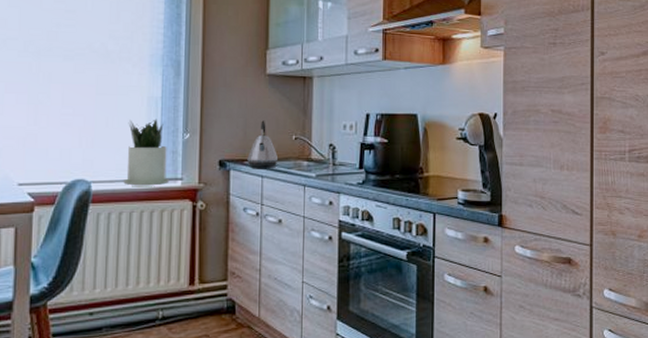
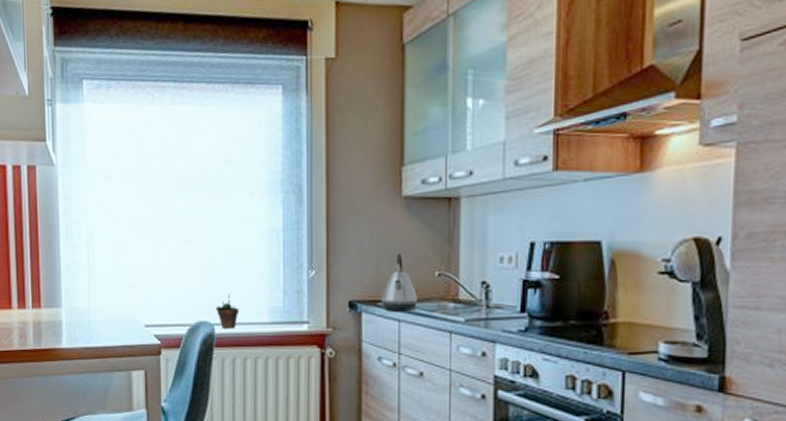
succulent plant: none [93,154,117,187] -> present [216,294,240,330]
planter: present [122,119,170,186] -> none [245,254,296,330]

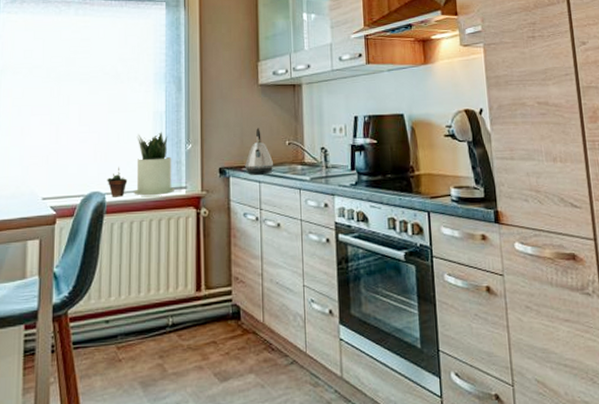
planter: none [245,254,296,330] -> present [132,132,176,196]

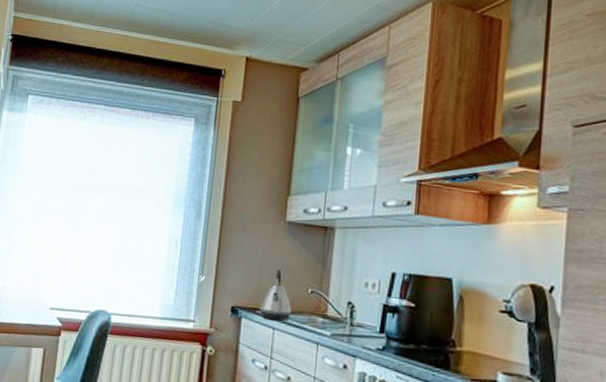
succulent plant: present [107,167,128,199] -> none [114,288,135,321]
planter: present [132,132,176,196] -> none [139,257,183,326]

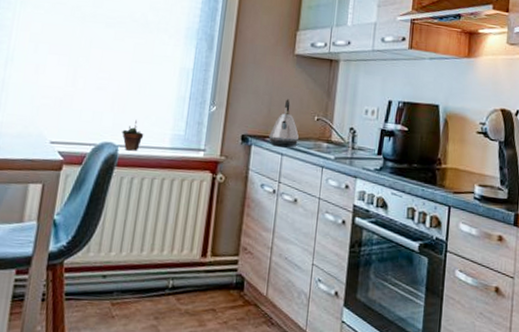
succulent plant: none [114,288,135,321] -> present [122,120,144,152]

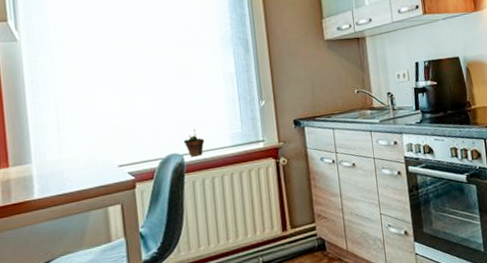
kettle: present [269,99,300,148] -> none [318,80,345,123]

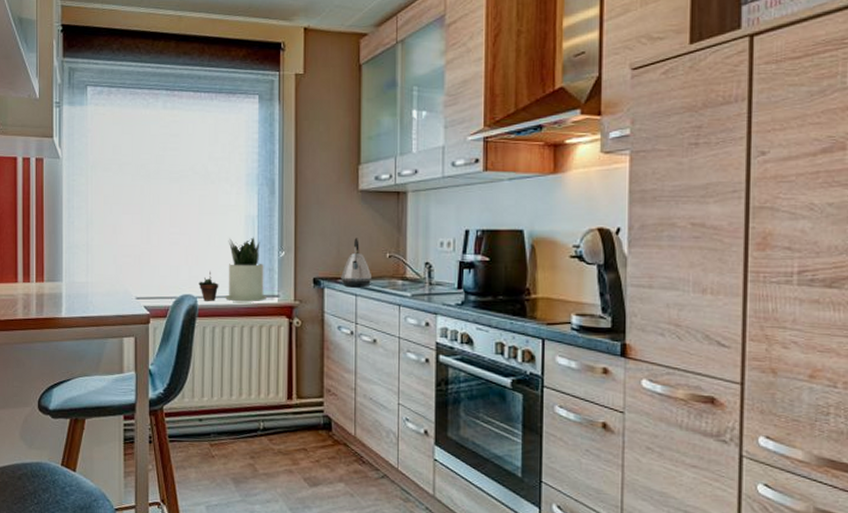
planter: none [209,92,253,153] -> present [224,237,268,302]
kettle: none [318,80,345,123] -> present [341,238,372,288]

